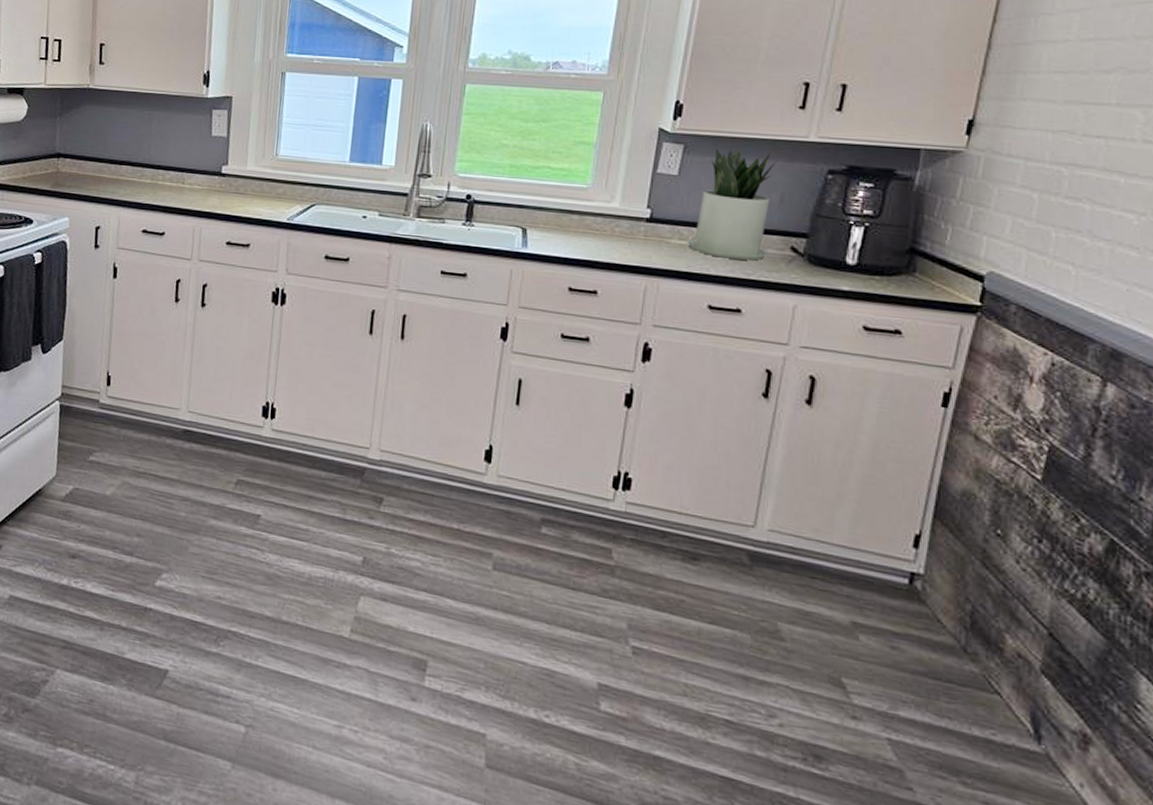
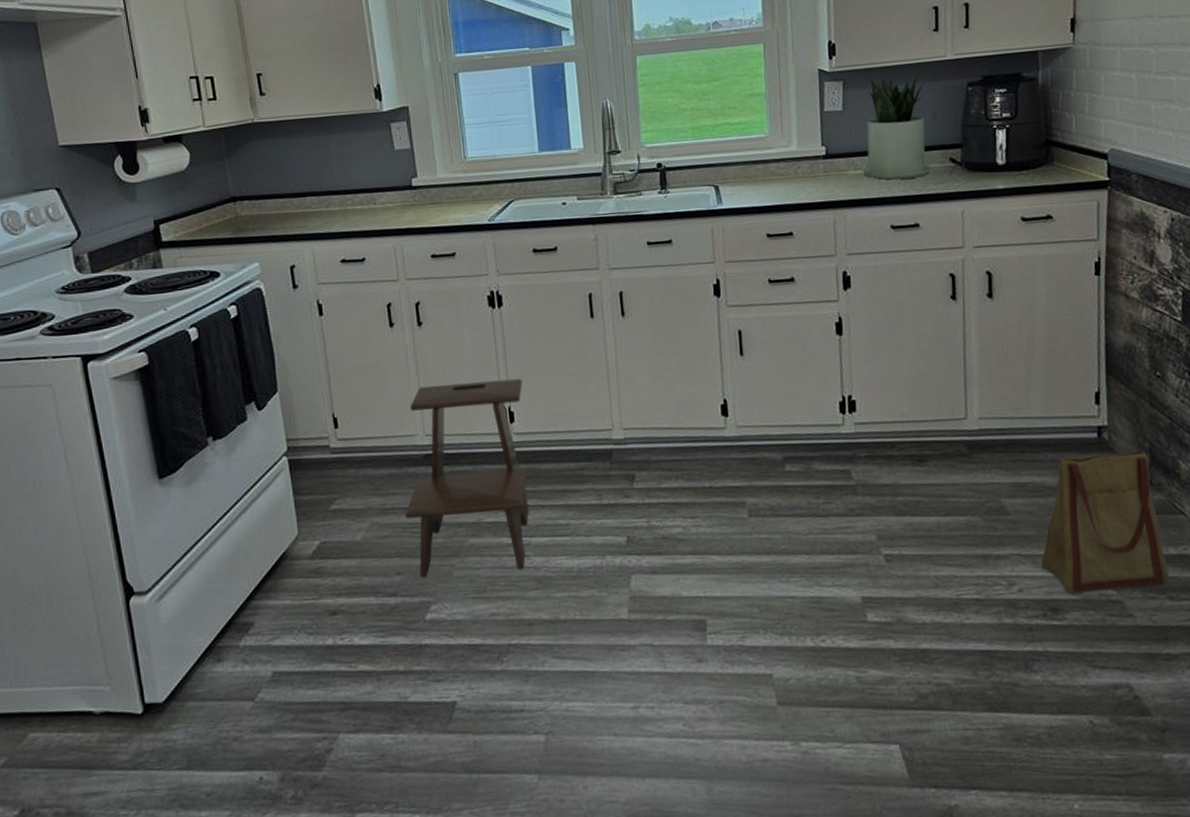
step stool: none [155,364,290,562] -> present [405,378,530,577]
shopping bag: none [811,595,968,769] -> present [1041,451,1170,594]

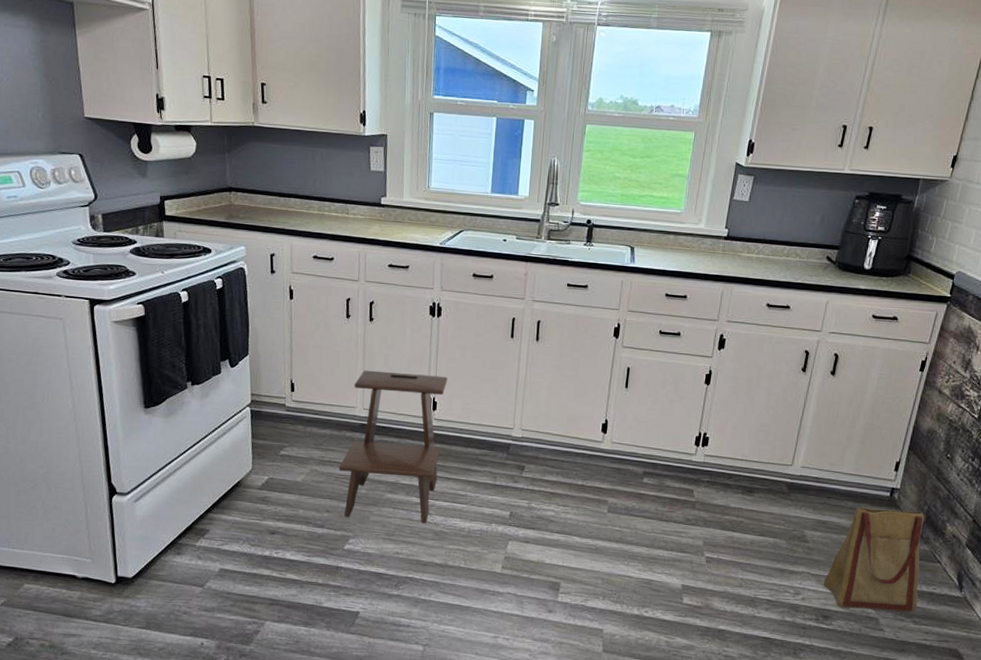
planter: present [861,75,932,180] -> none [753,179,821,268]

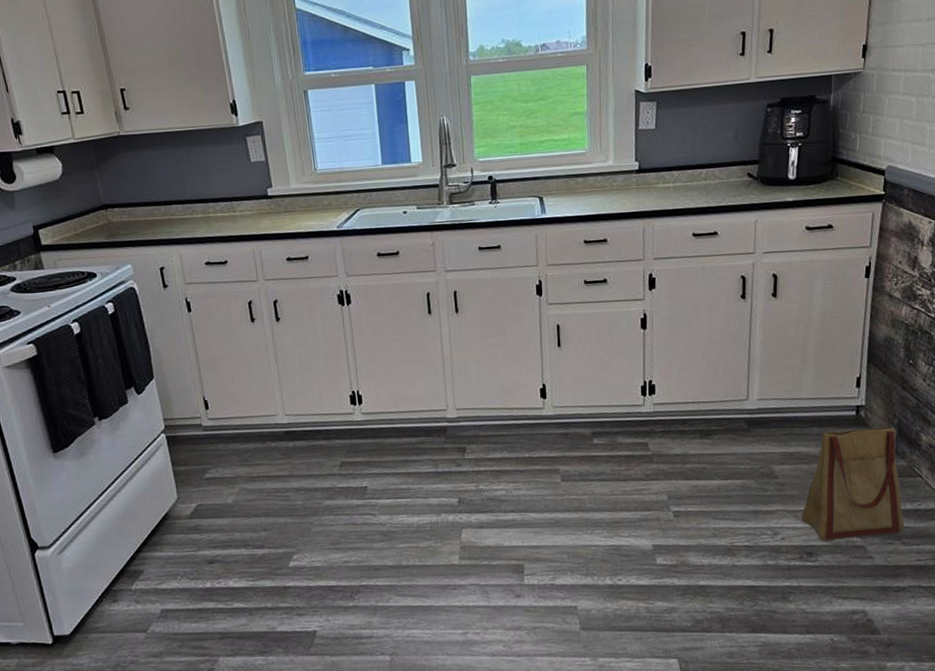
step stool: present [338,370,448,523] -> none [269,366,376,533]

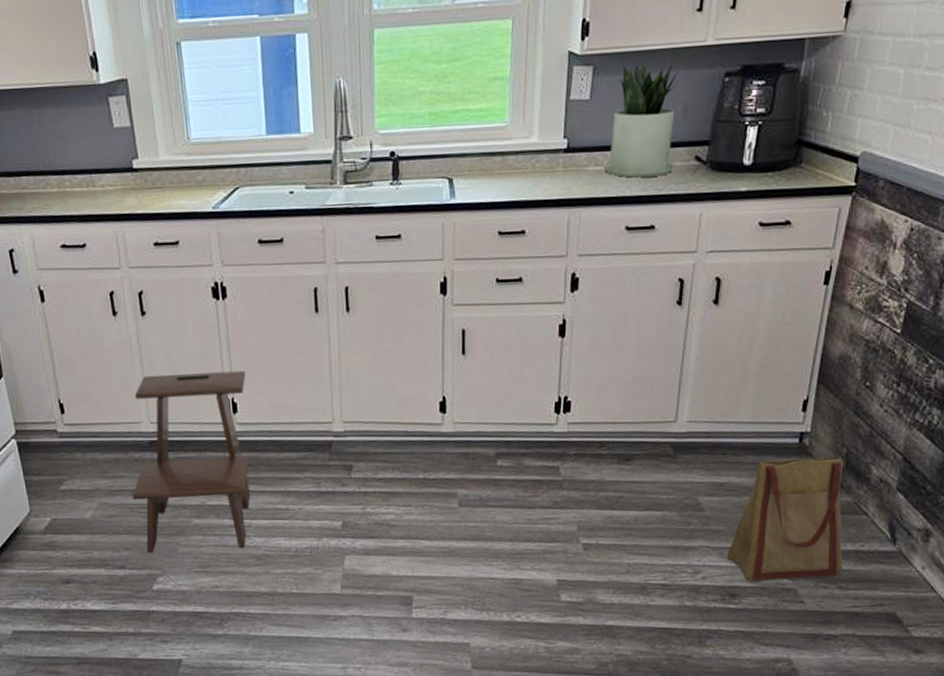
step stool: none [269,366,376,533] -> present [131,370,251,553]
planter: none [669,97,732,193] -> present [602,62,680,178]

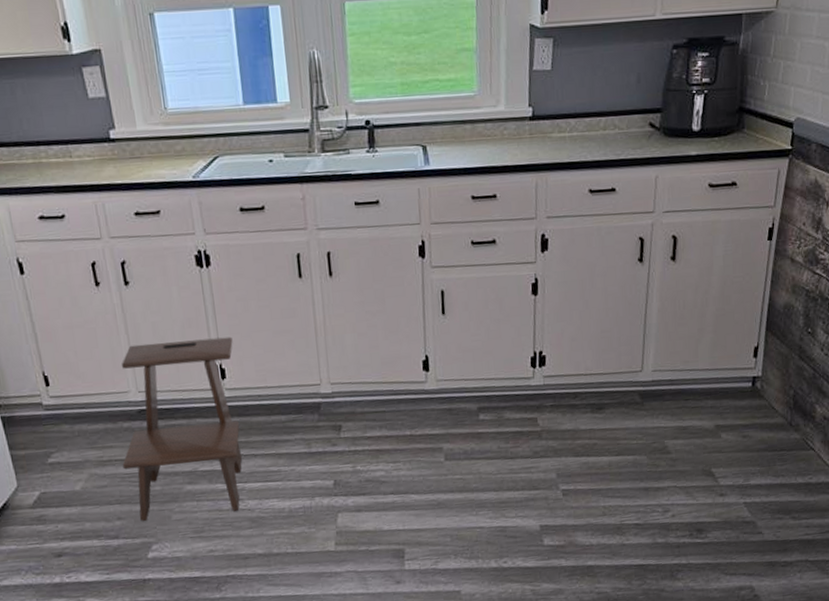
planter: present [602,62,680,178] -> none [565,35,632,144]
shopping bag: present [726,456,844,582] -> none [692,397,795,518]

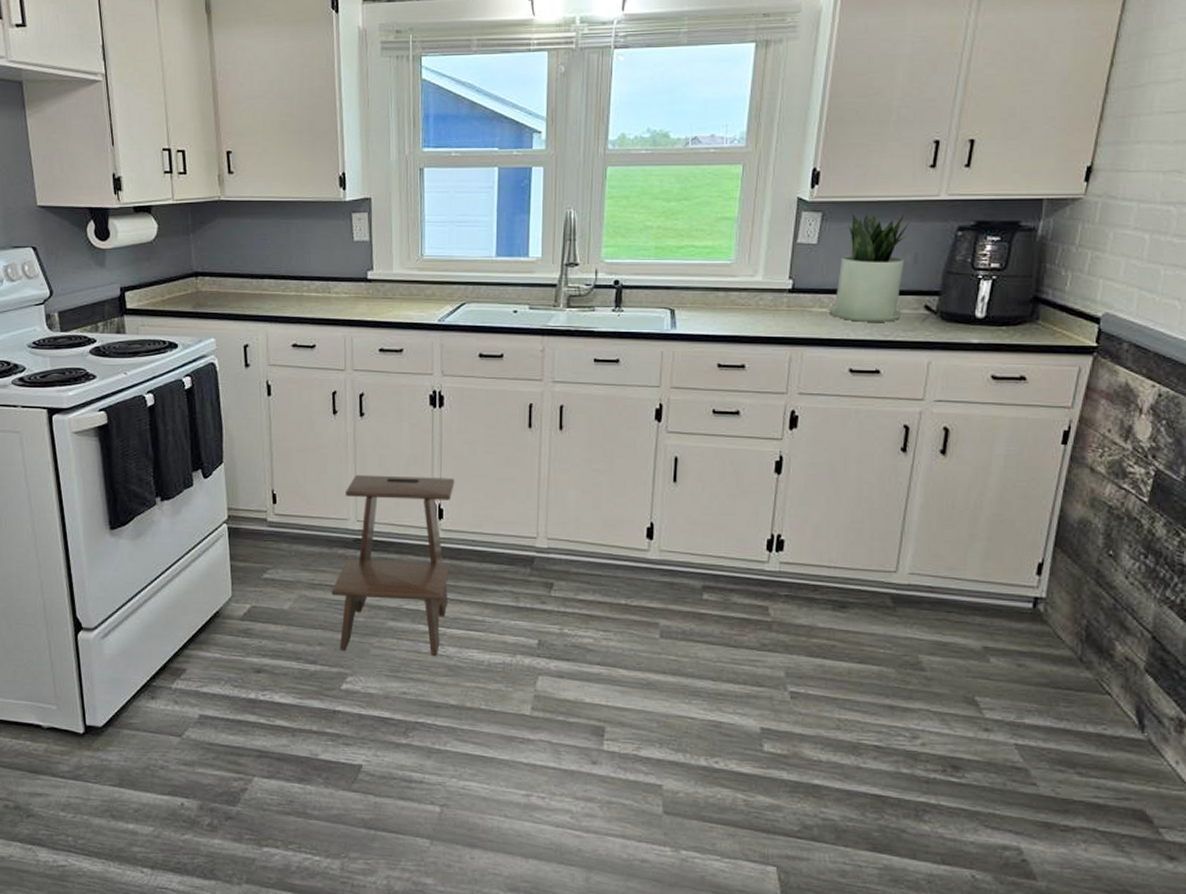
planter: none [565,35,632,144] -> present [827,213,911,322]

